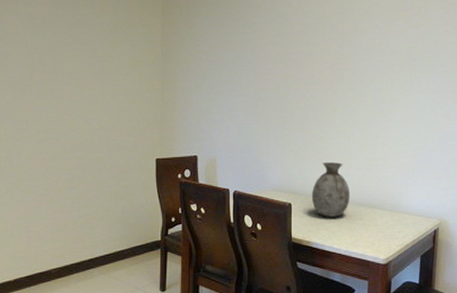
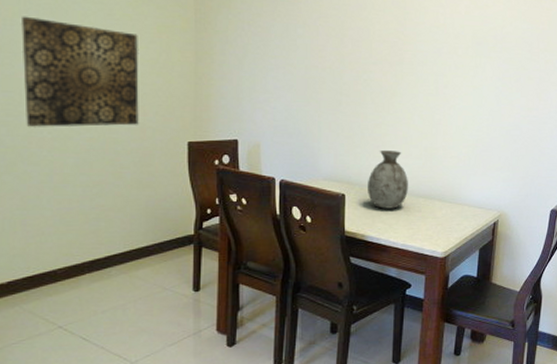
wall art: none [28,59,117,149] -> present [22,16,139,127]

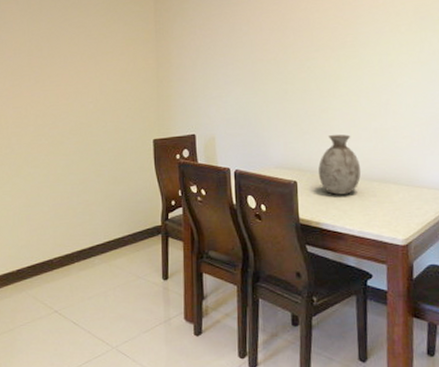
wall art: present [22,16,139,127] -> none [26,45,113,135]

